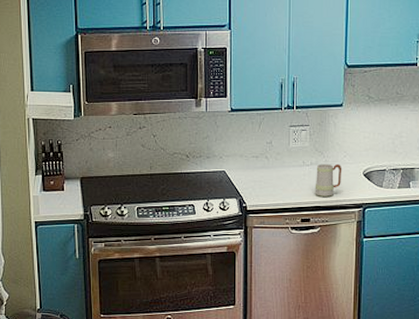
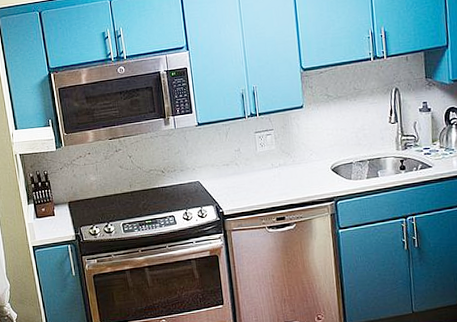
mug: present [315,163,342,197] -> none [285,162,311,195]

